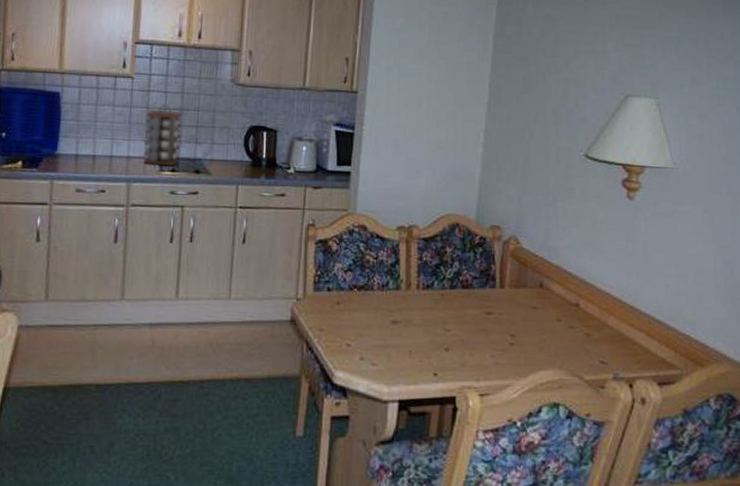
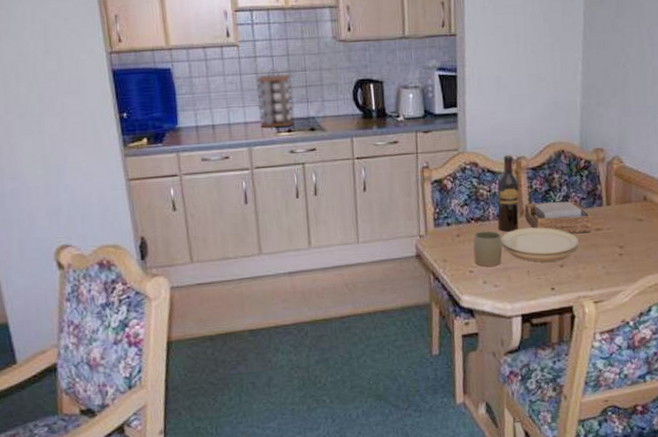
mug: none [353,301,385,341] -> present [473,230,503,267]
wine bottle: none [381,221,409,305] -> present [497,154,519,232]
plate: none [383,303,467,344] -> present [501,227,579,263]
napkin holder: none [412,276,484,316] -> present [524,201,593,233]

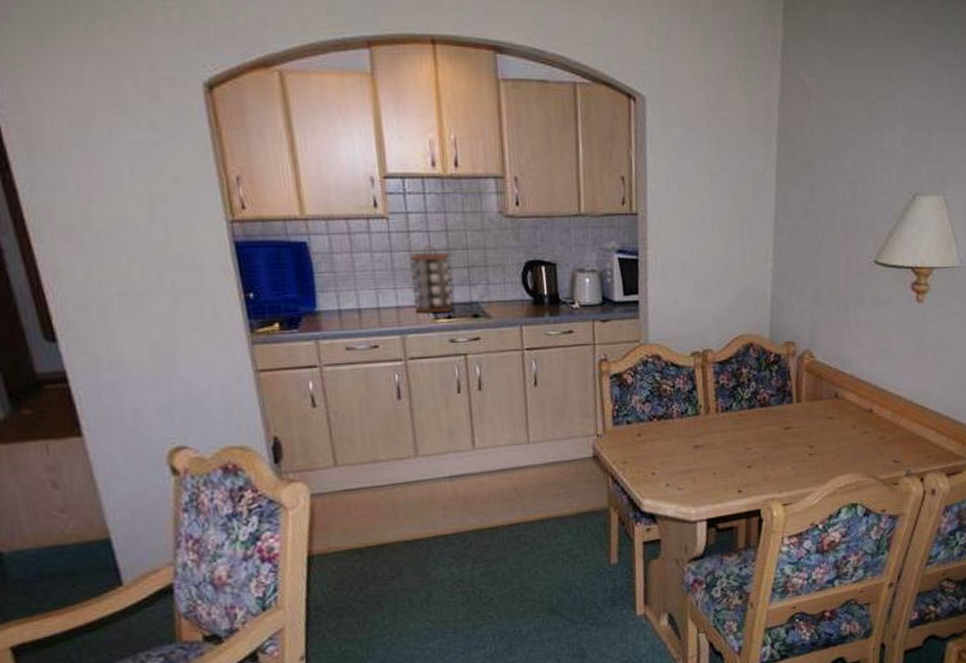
mug: present [473,230,503,267] -> none [655,429,687,468]
wine bottle: present [497,154,519,232] -> none [681,346,705,431]
plate: present [501,227,579,263] -> none [685,425,767,463]
napkin holder: present [524,201,593,233] -> none [710,398,782,432]

